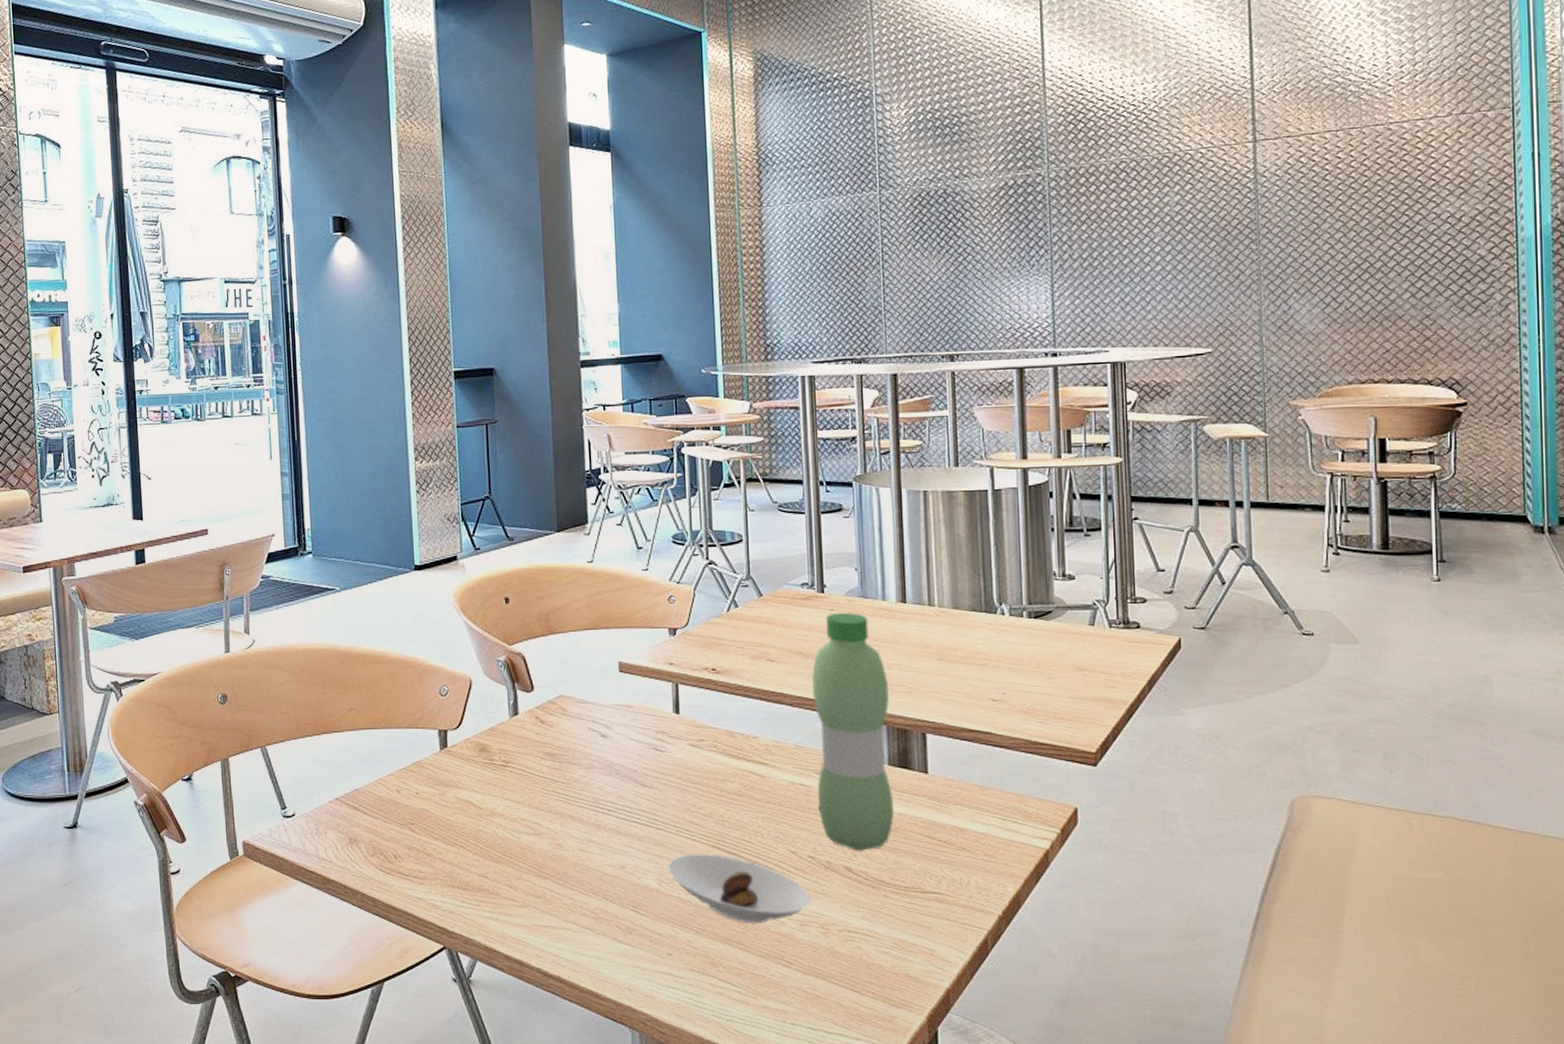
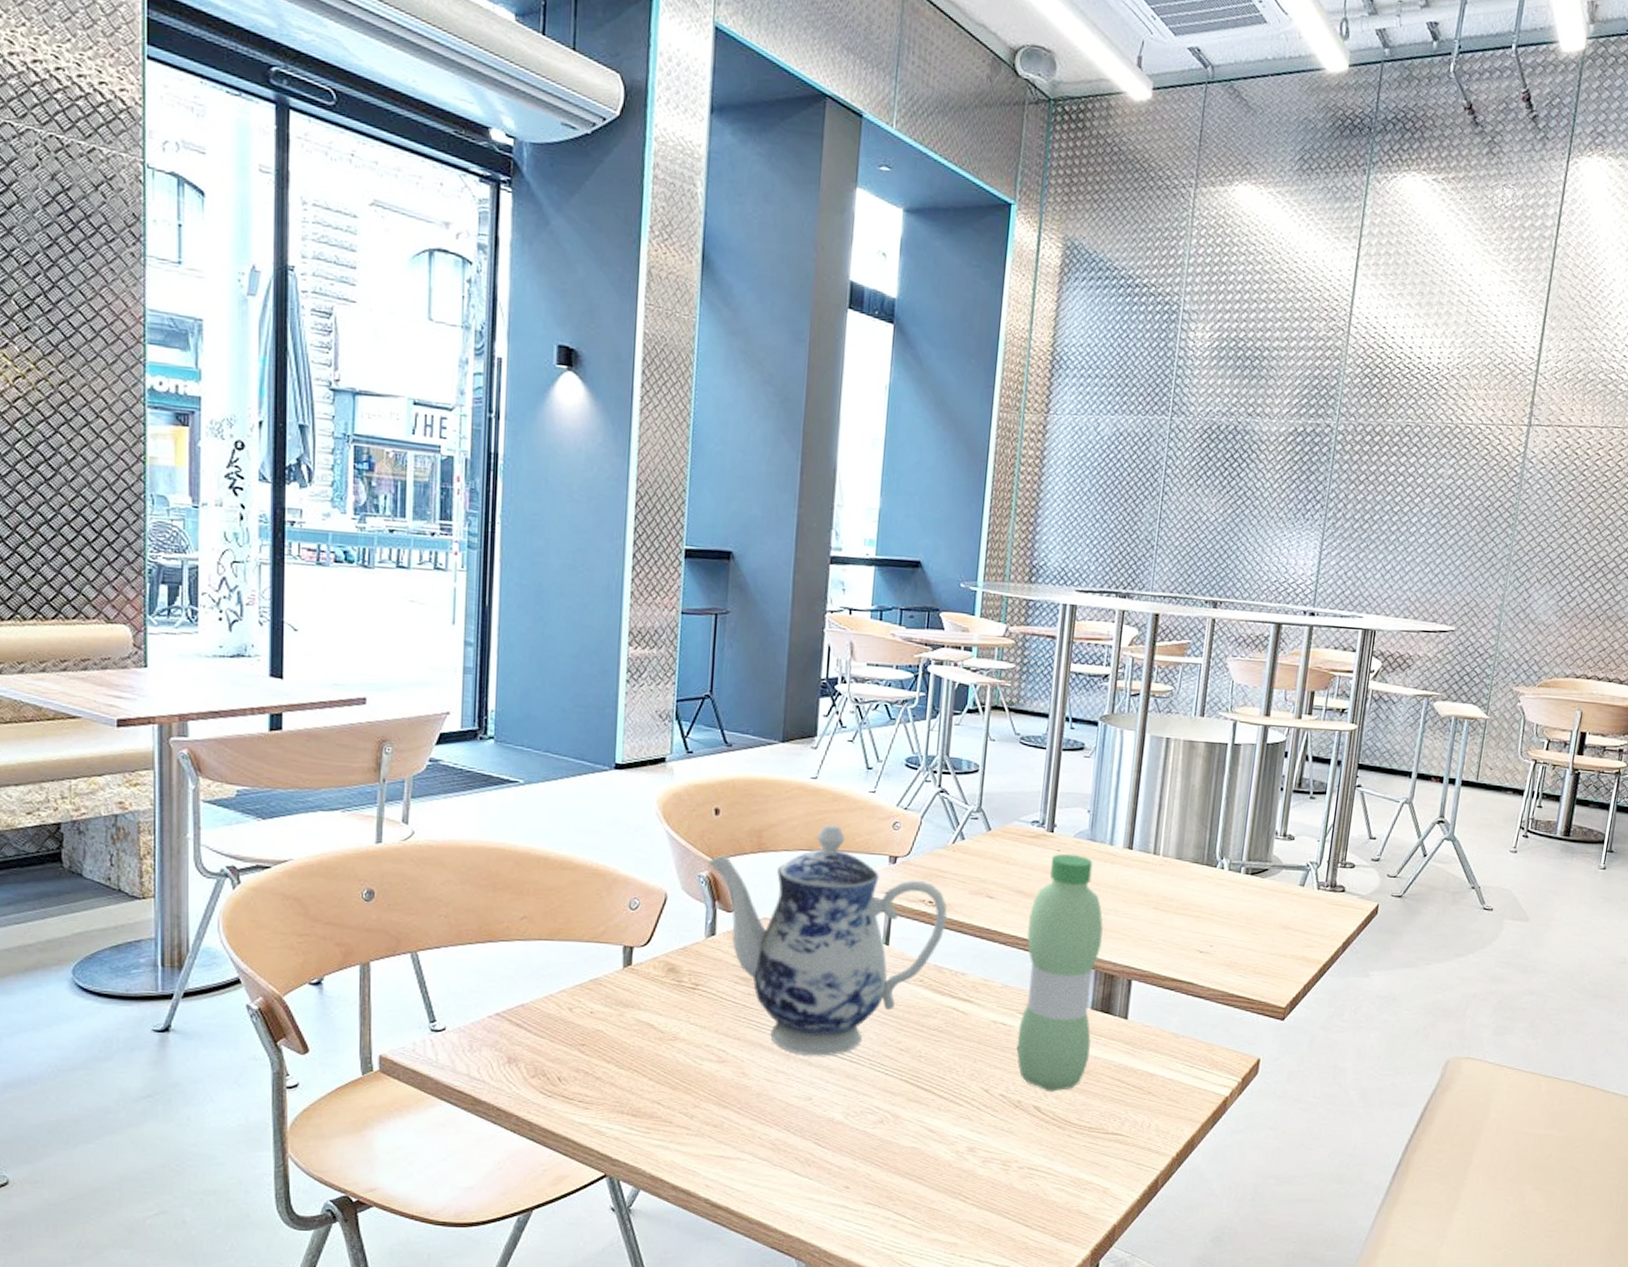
teapot: none [504,602,731,825] -> present [708,824,948,1056]
saucer: present [667,853,811,924] -> none [856,1087,997,1159]

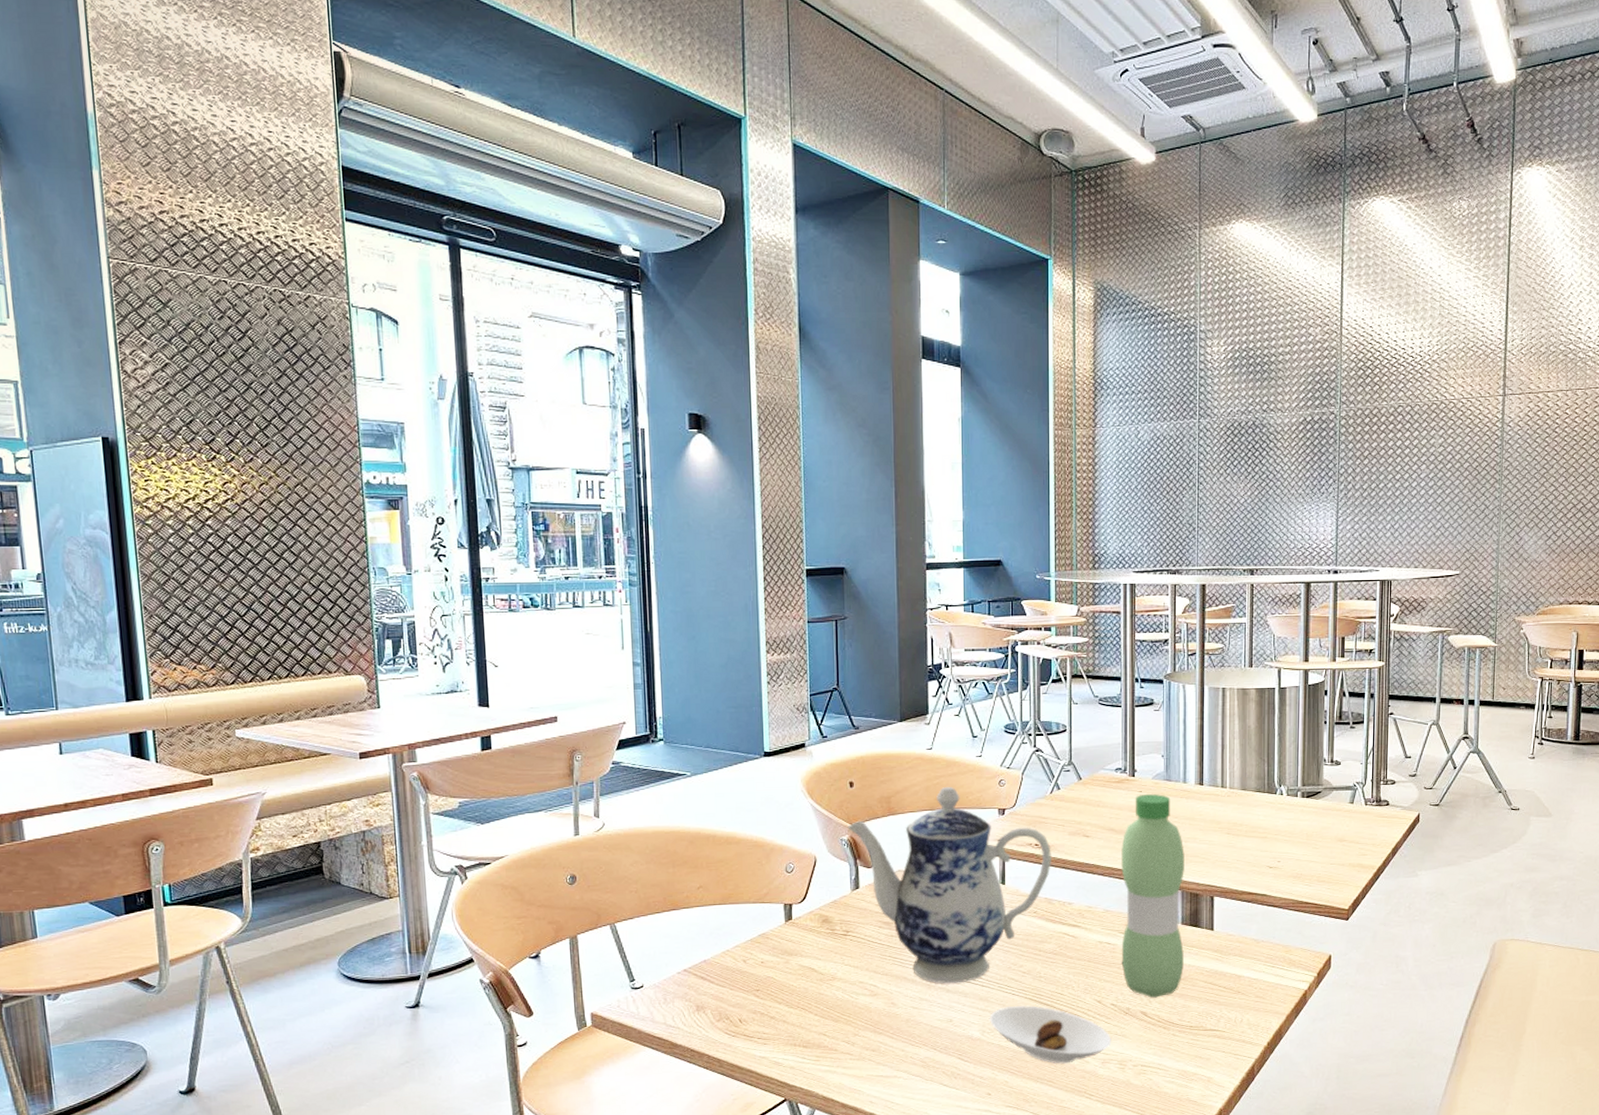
saucer: none [856,1087,997,1159] -> present [990,1005,1112,1064]

